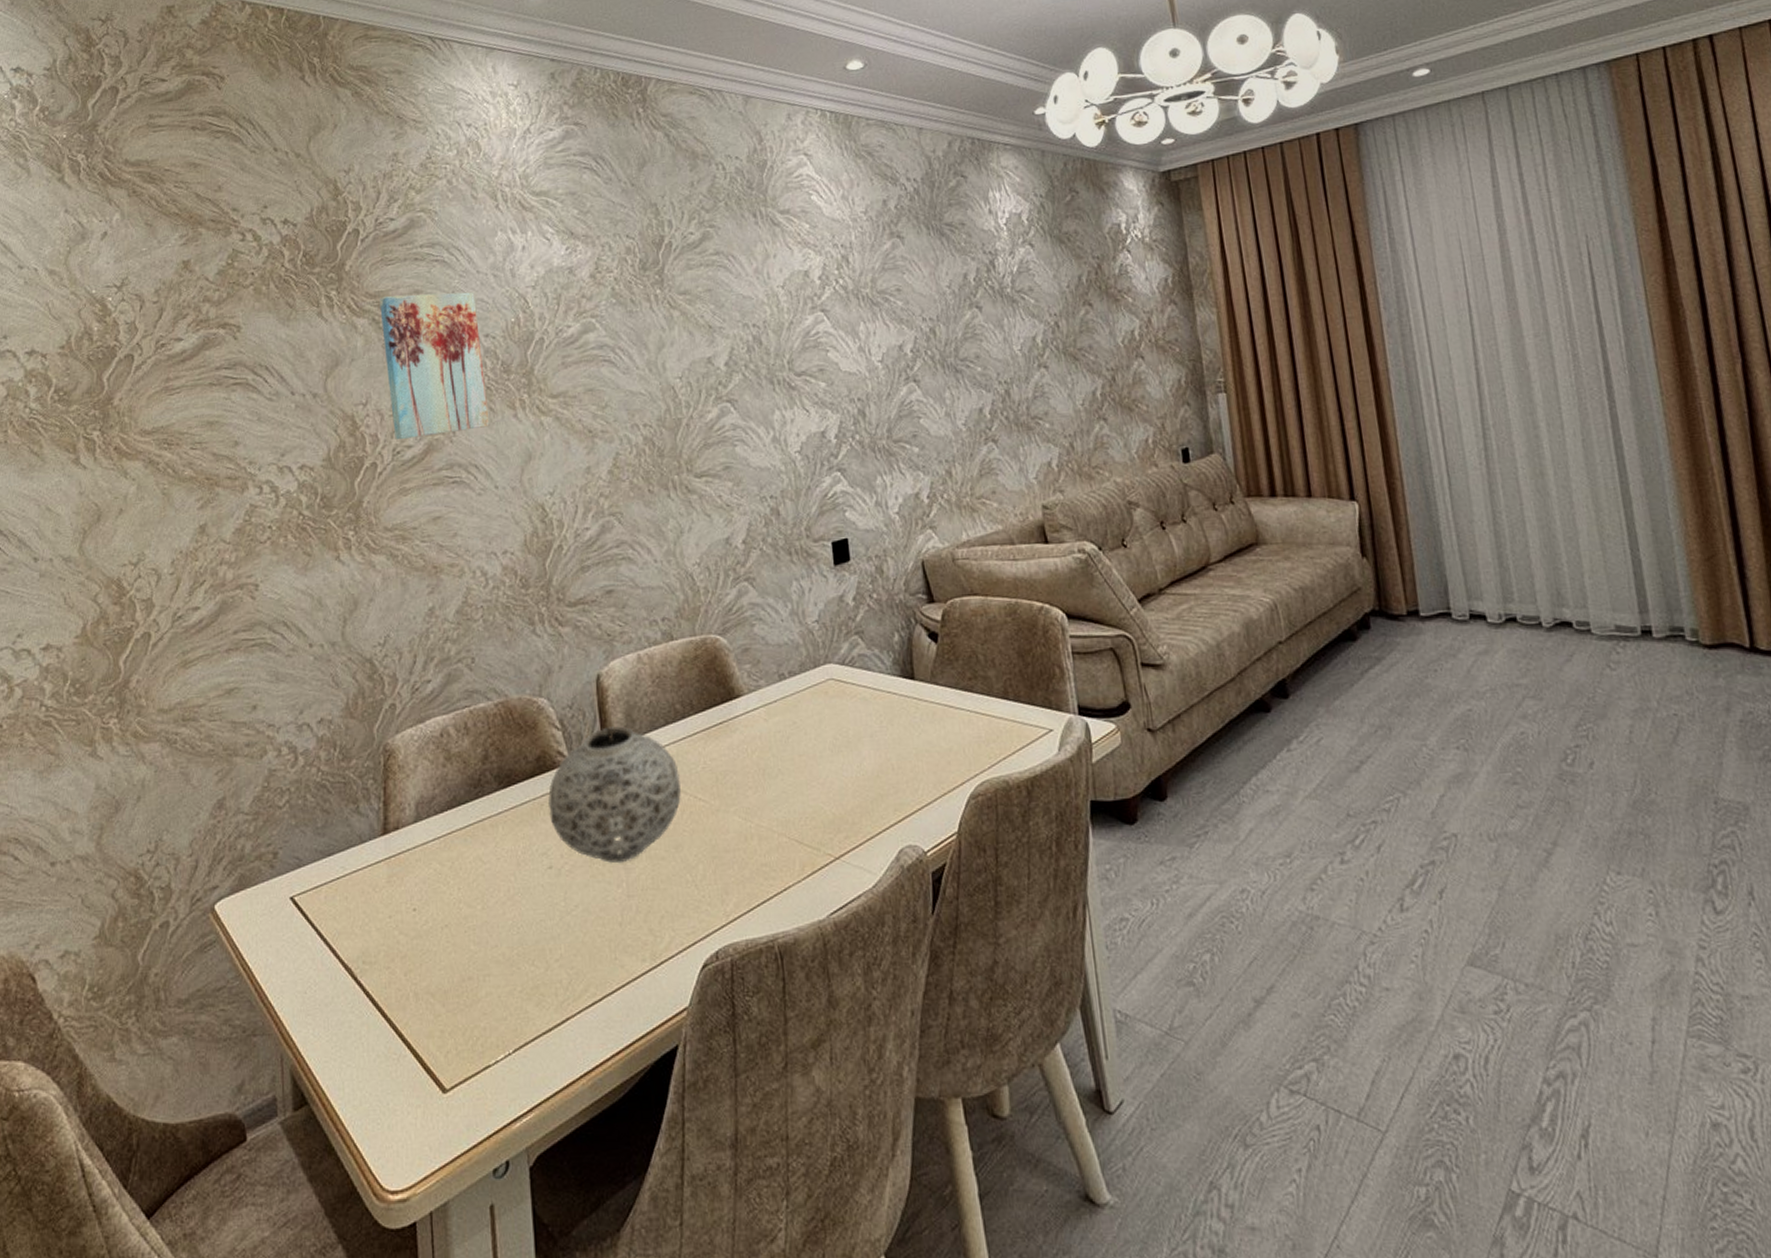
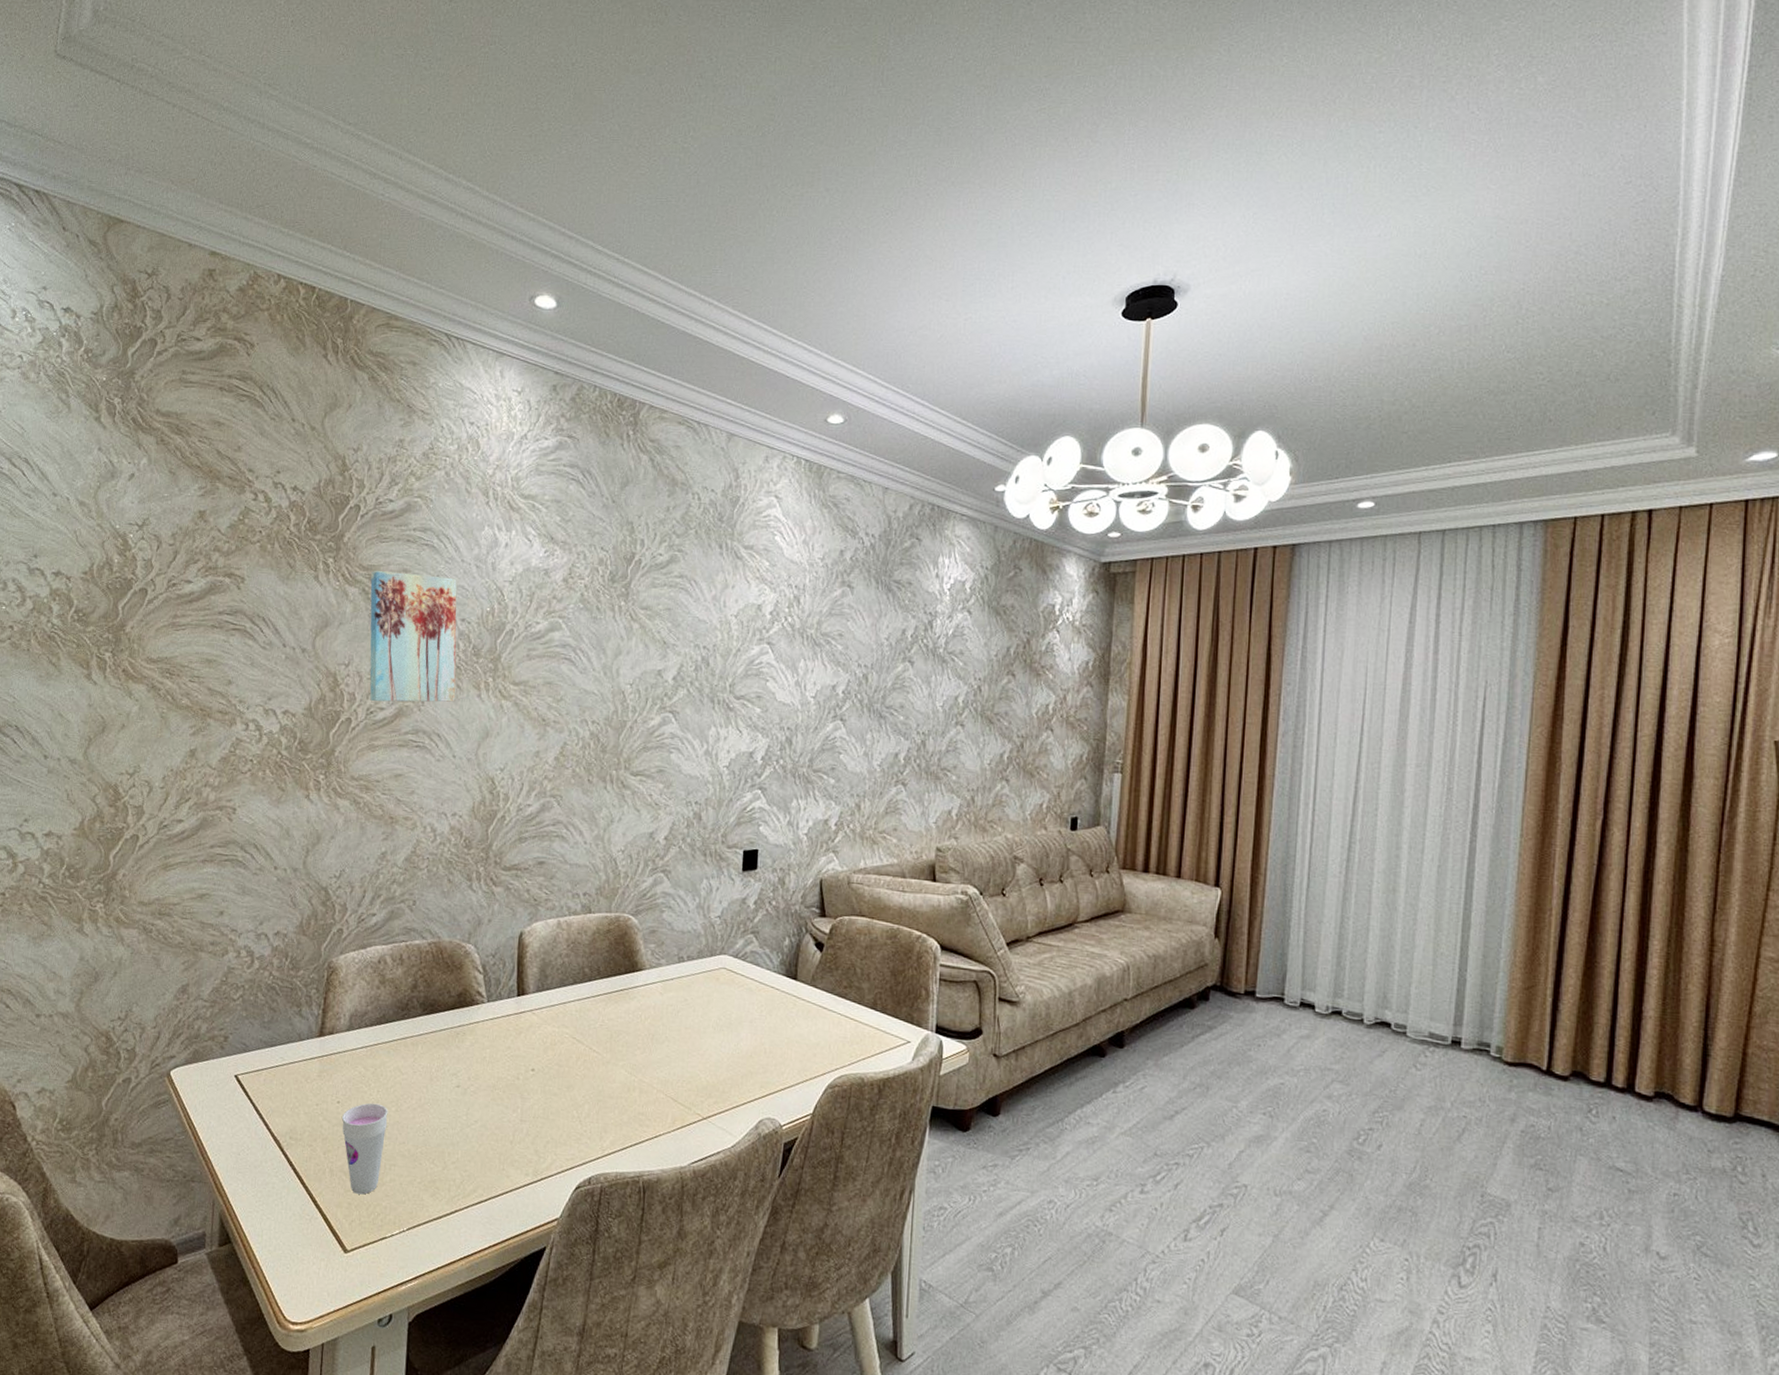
cup: none [420,903,475,1018] -> present [341,1103,389,1195]
vase: present [548,726,681,864] -> none [463,977,580,1093]

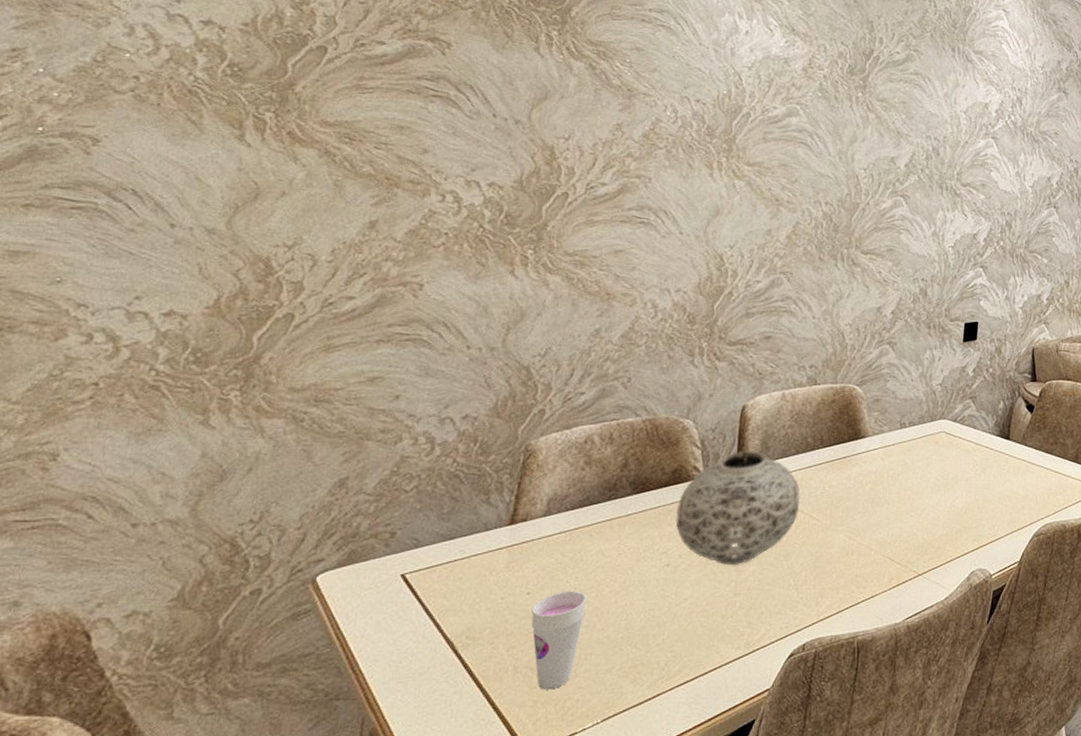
wall art: present [369,571,457,702] -> none [591,47,694,180]
vase: none [463,977,580,1093] -> present [675,450,801,566]

